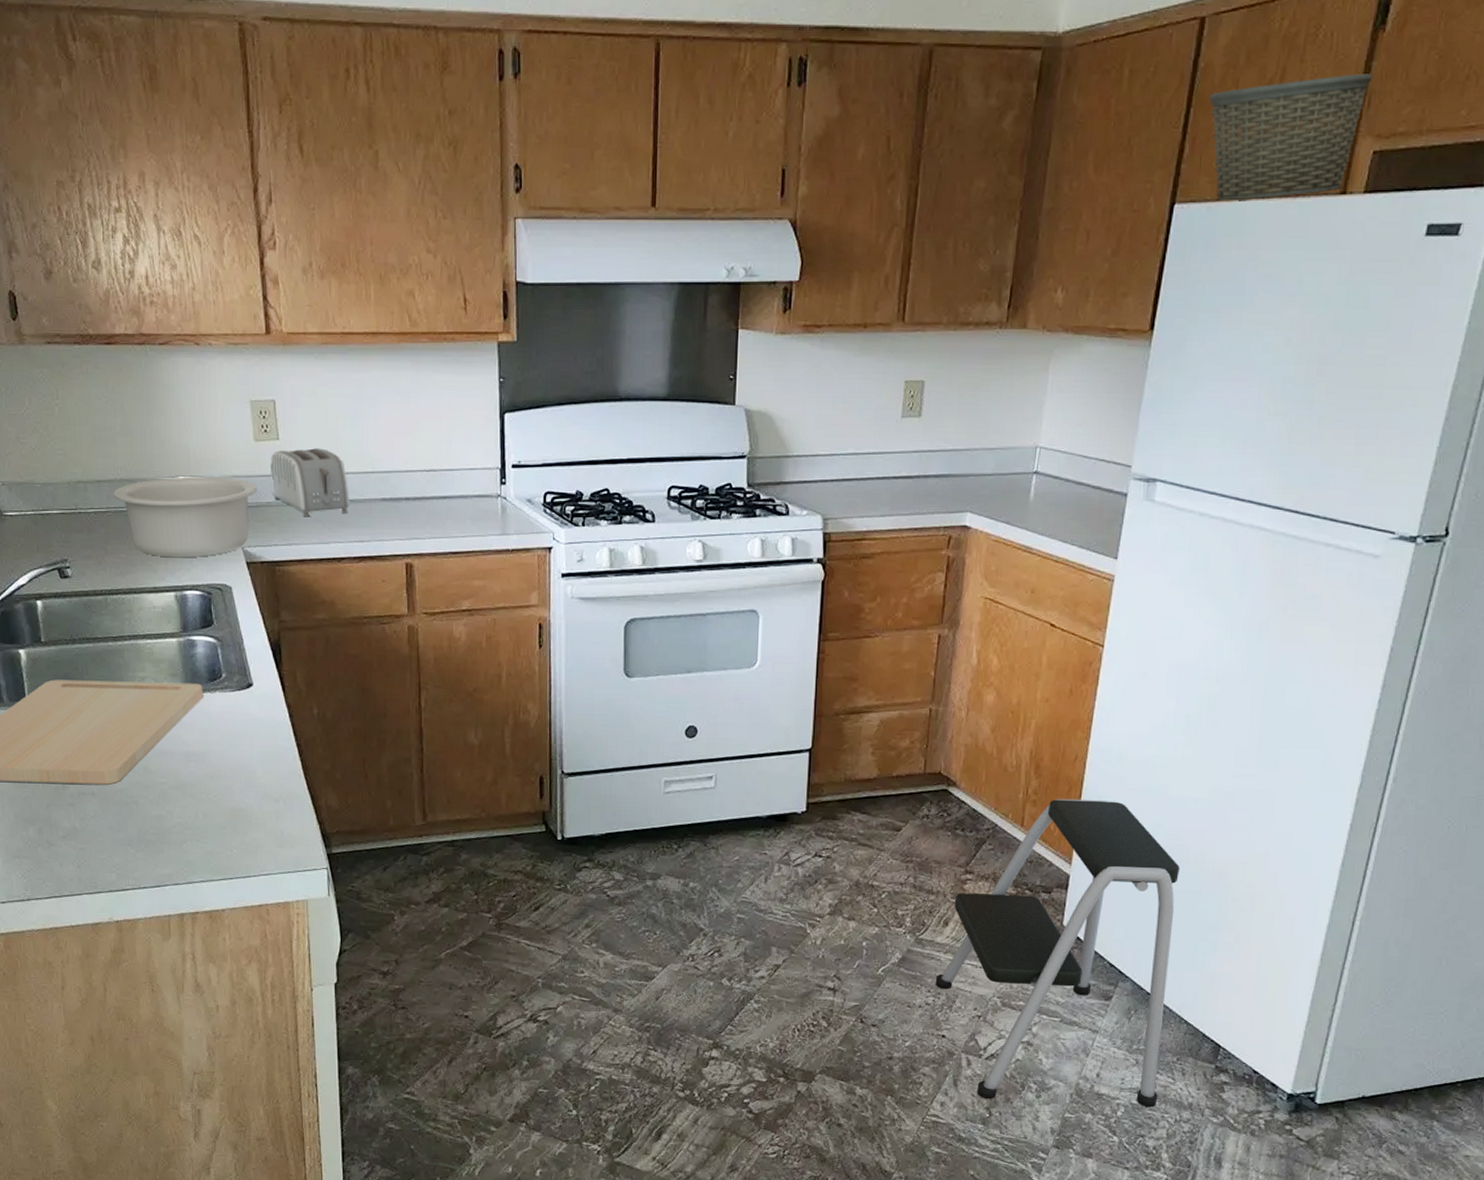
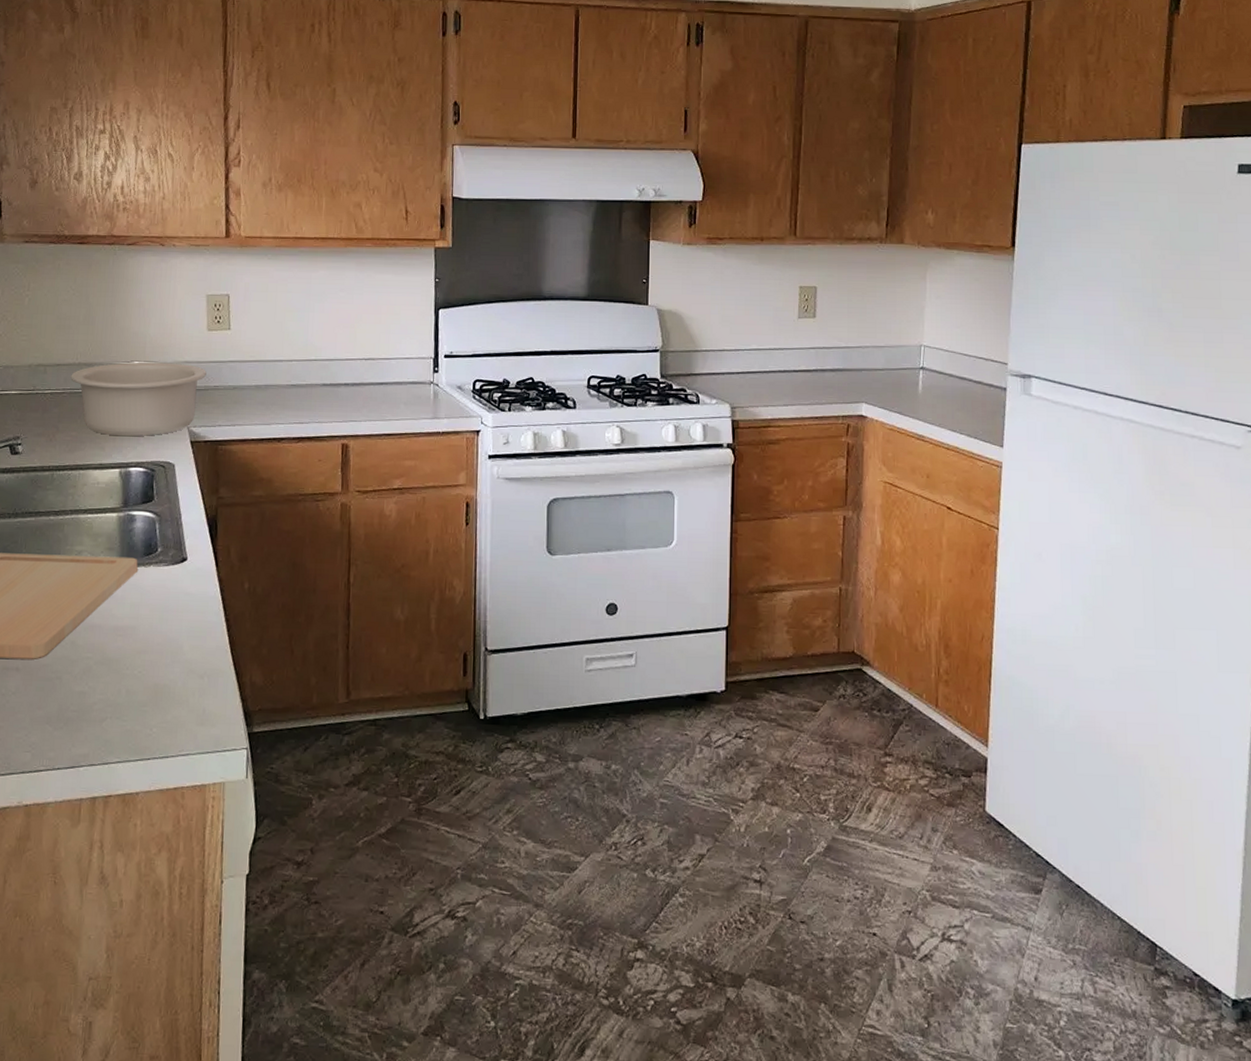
toaster: present [271,448,350,517] -> none [219,338,293,400]
step stool: present [935,798,1180,1108] -> none [862,678,1100,1016]
basket: present [1208,74,1373,201] -> none [1041,46,1175,143]

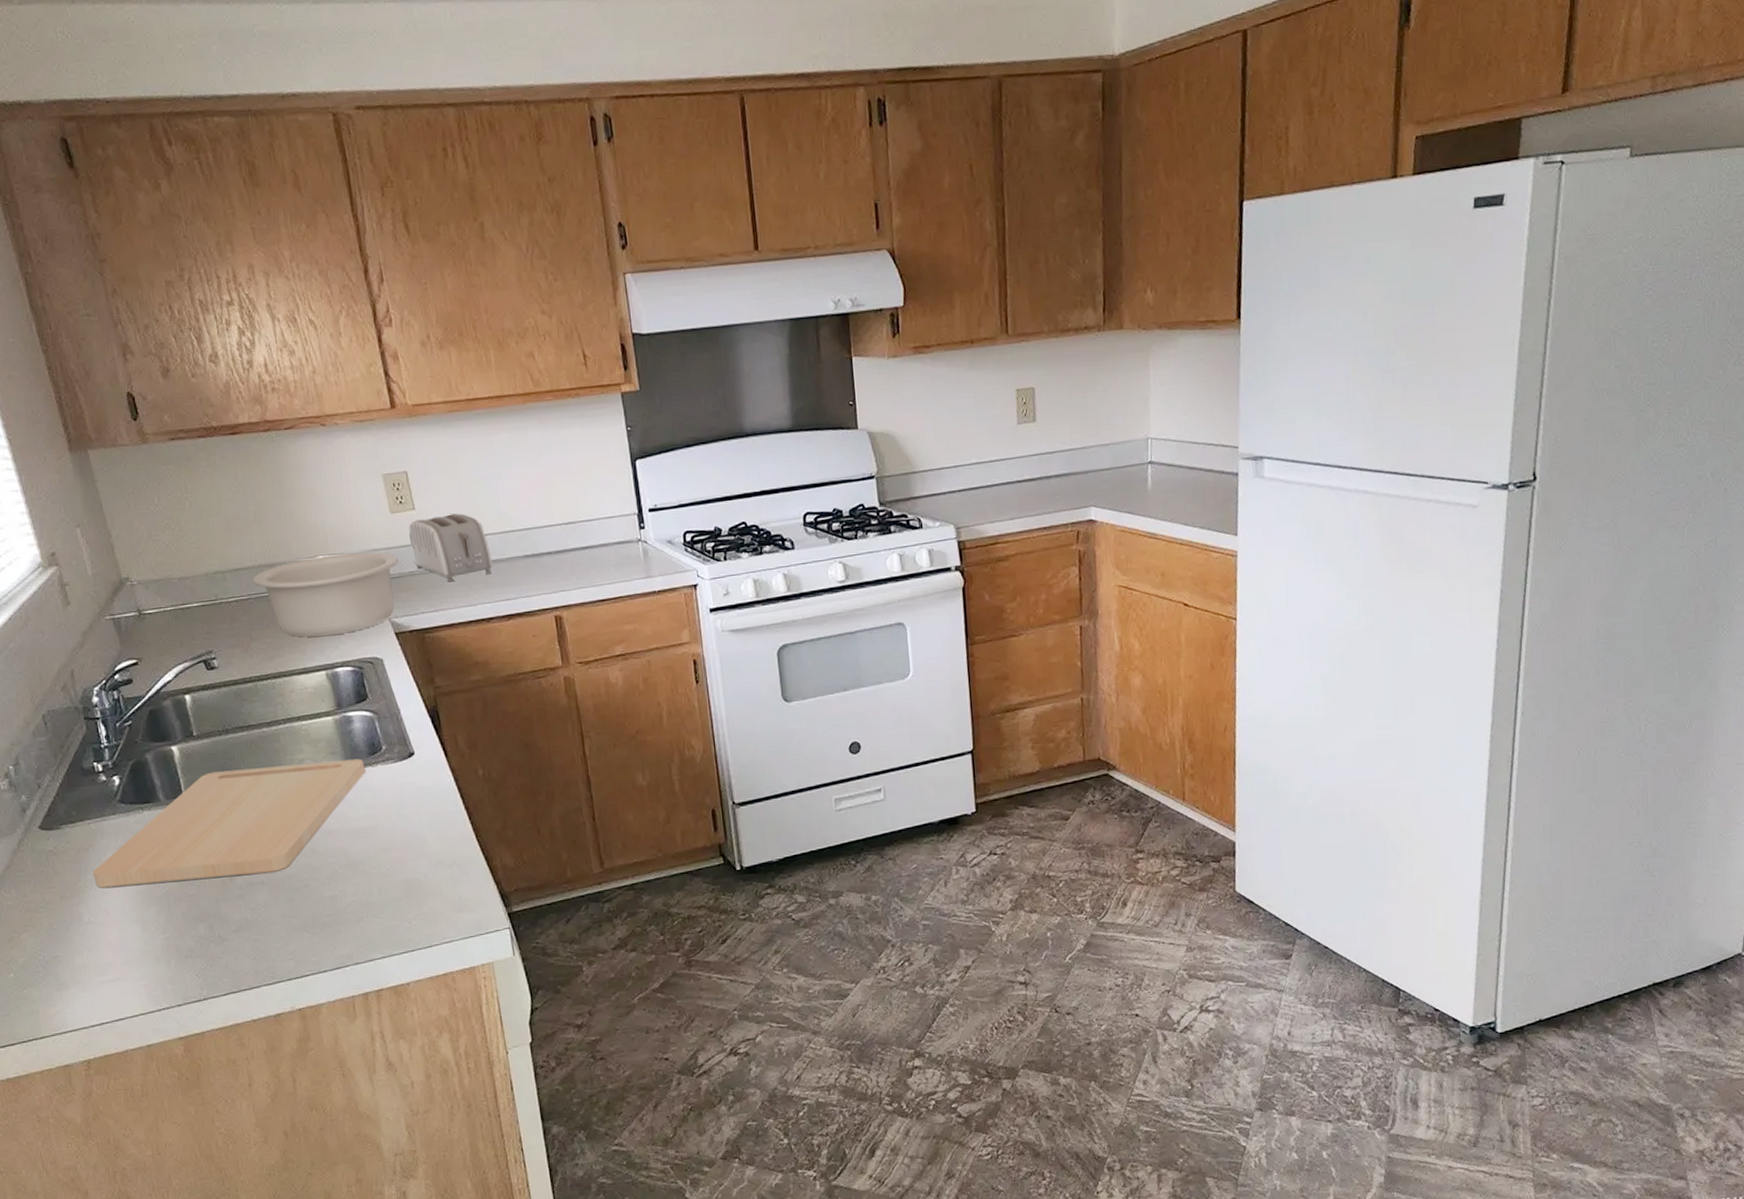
toaster: none [219,338,293,400] -> present [409,513,493,582]

